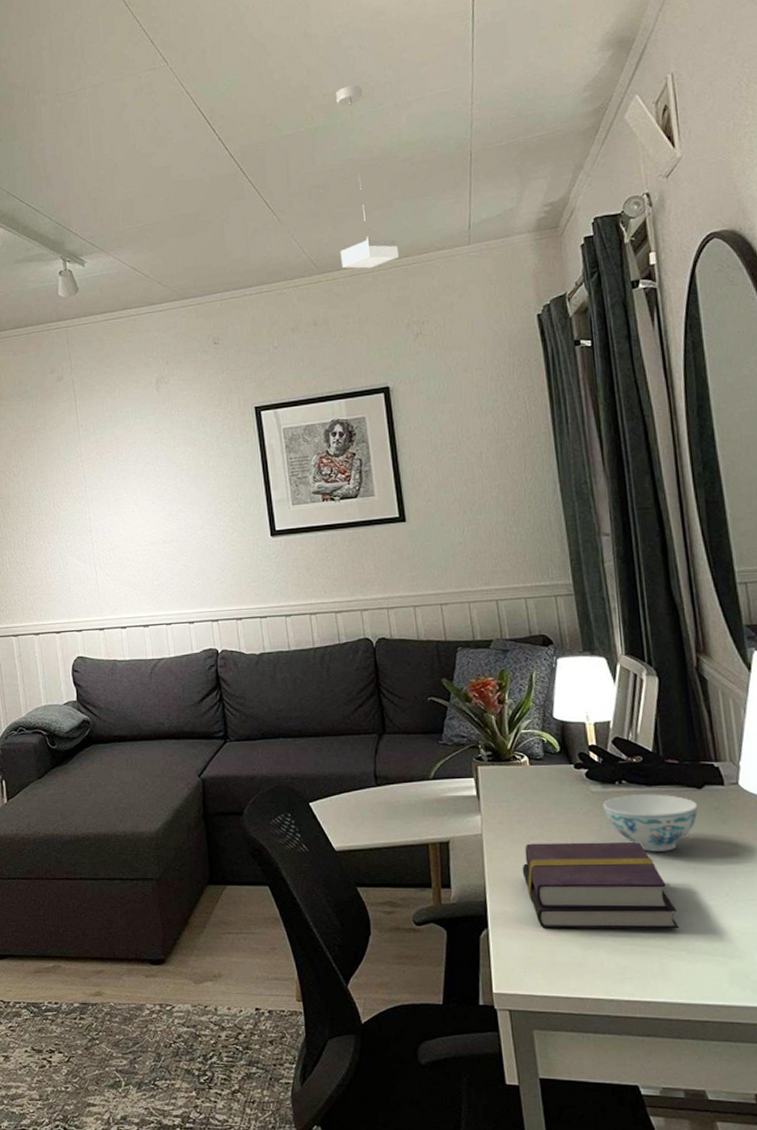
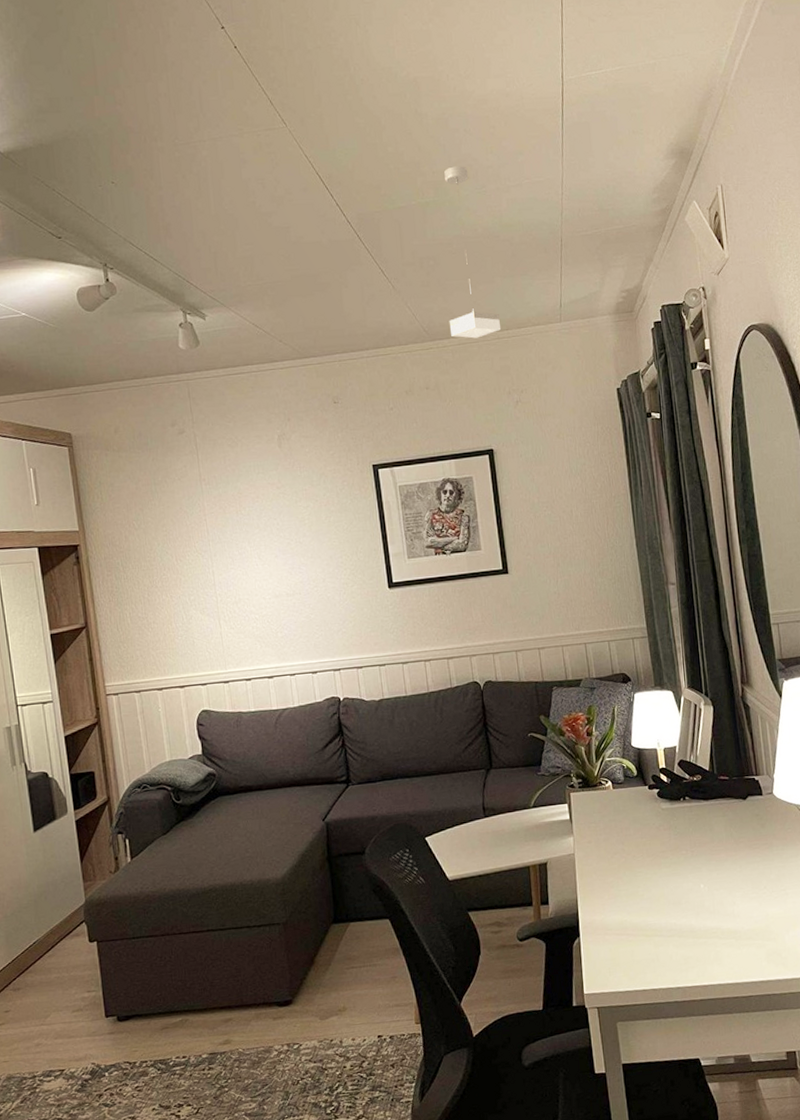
book: present [522,841,679,929] -> none [607,849,729,932]
bowl: present [602,794,698,852] -> none [670,806,744,857]

